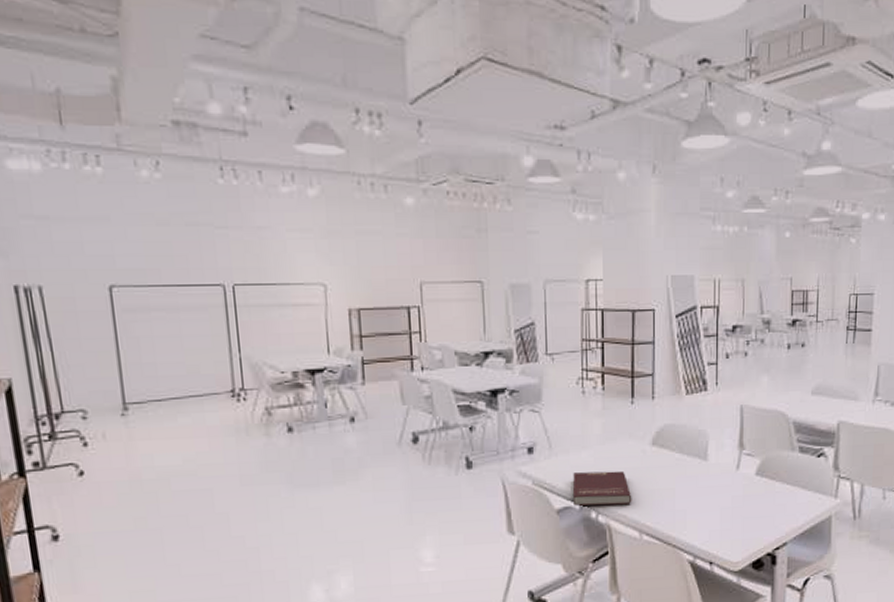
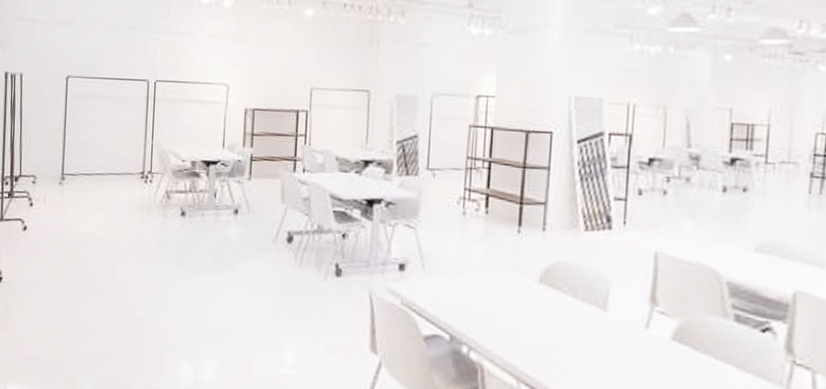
book: present [573,470,632,506] -> none [444,299,511,346]

